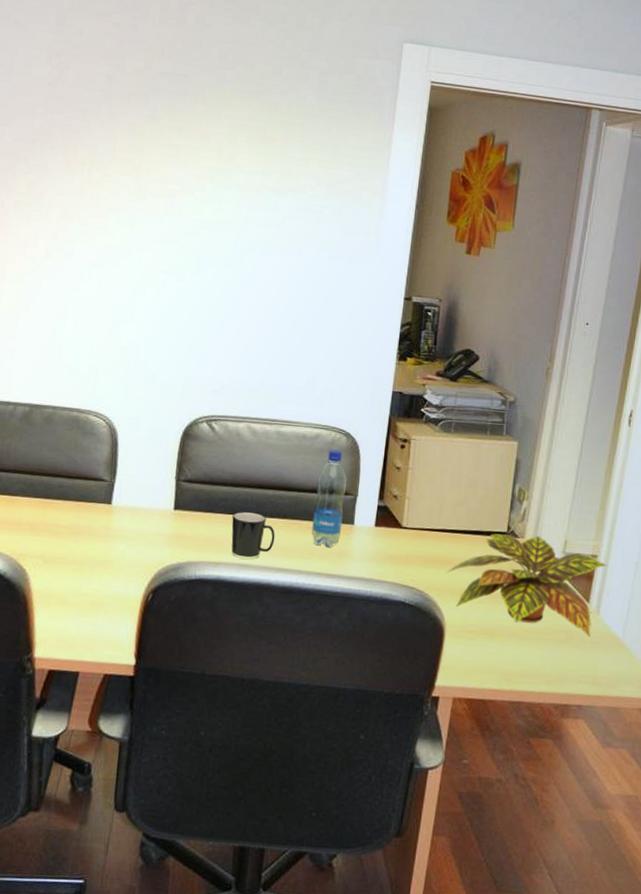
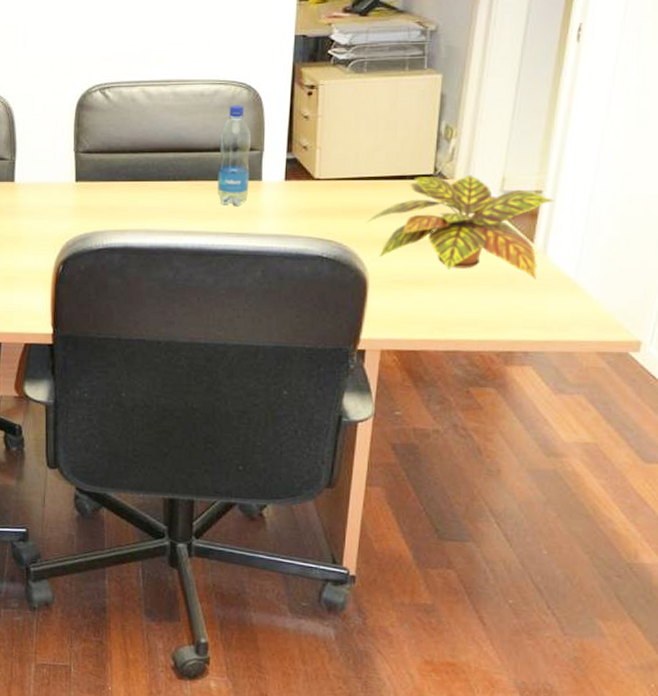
mug: present [231,511,275,560] -> none [134,177,180,225]

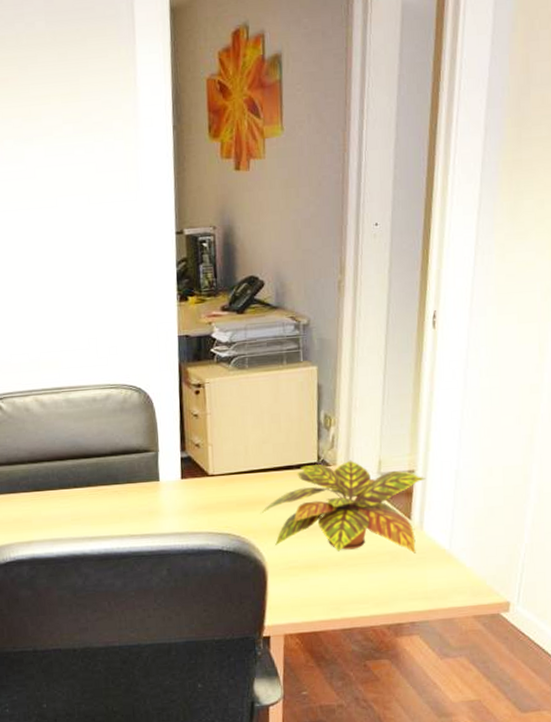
bottle: present [217,105,252,207] -> none [115,408,148,509]

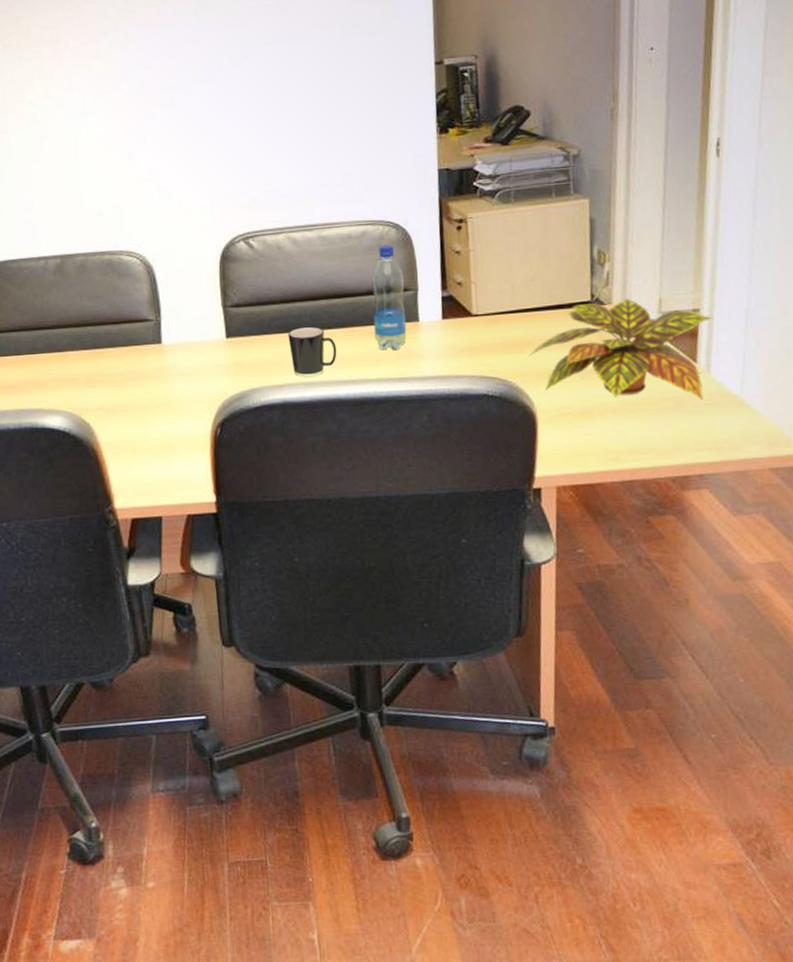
mug: none [36,485,83,535] -> present [288,326,337,378]
bottle: none [115,408,148,509] -> present [372,245,407,351]

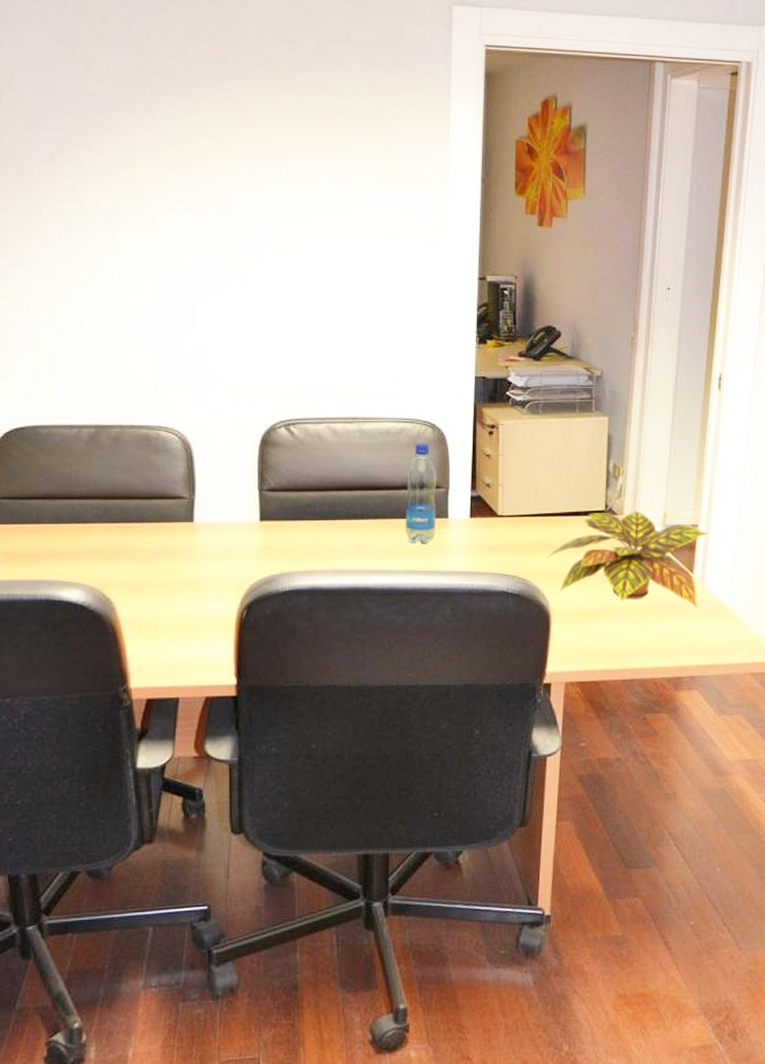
mug: present [288,326,337,378] -> none [322,515,368,565]

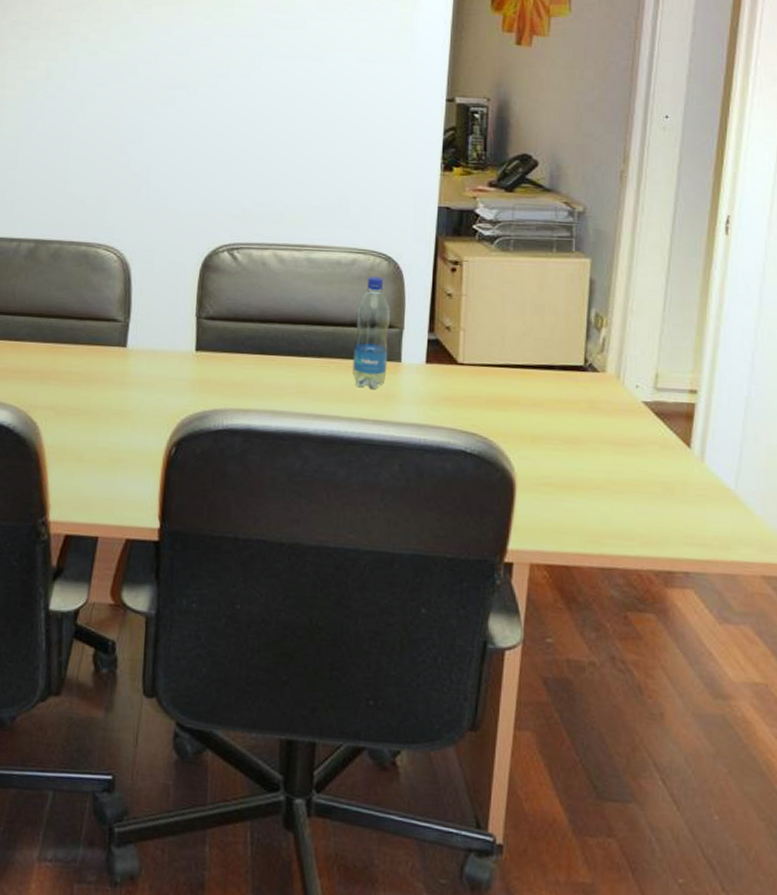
plant: present [547,510,708,607] -> none [513,368,710,489]

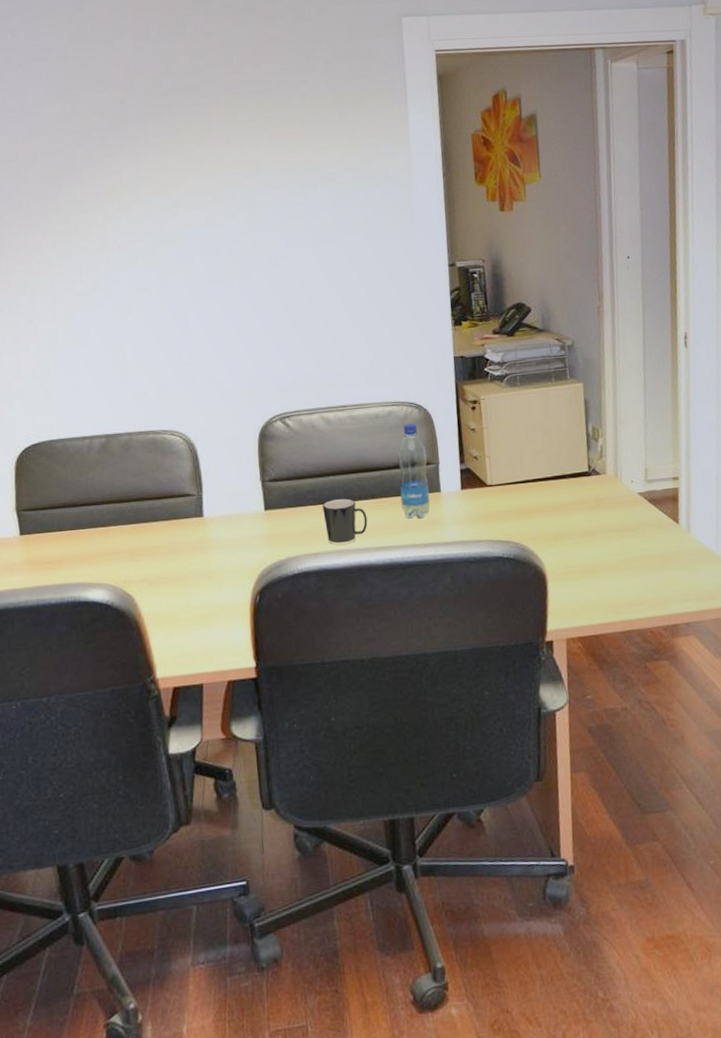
mug: none [261,350,311,406] -> present [322,498,368,546]

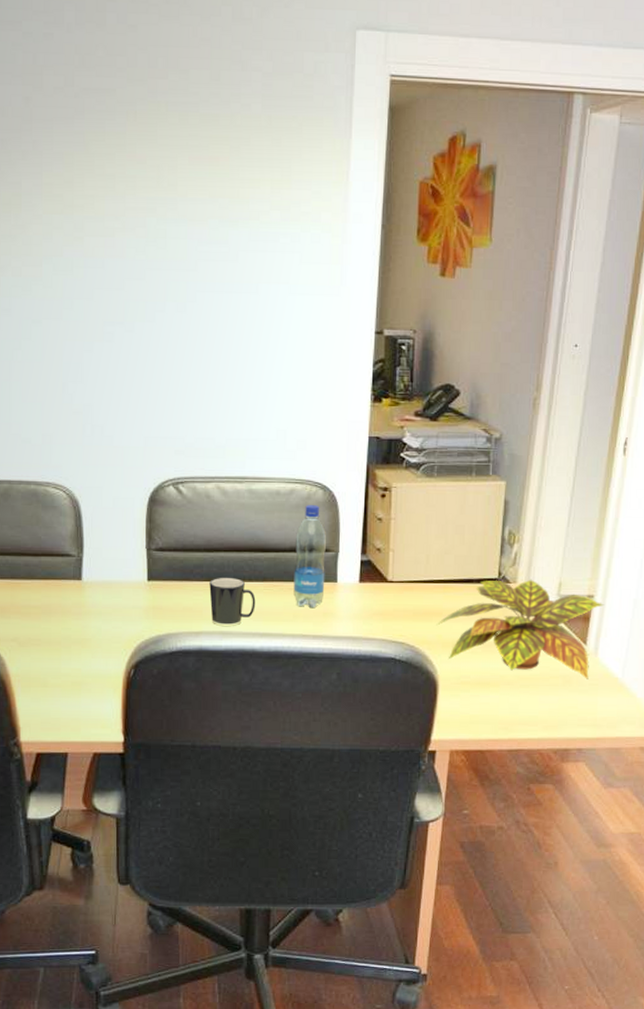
plant: none [537,469,689,556] -> present [436,579,604,679]

